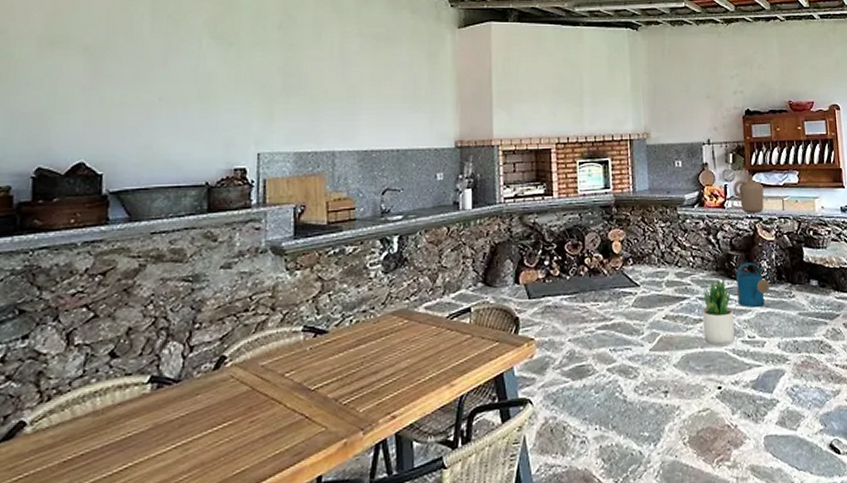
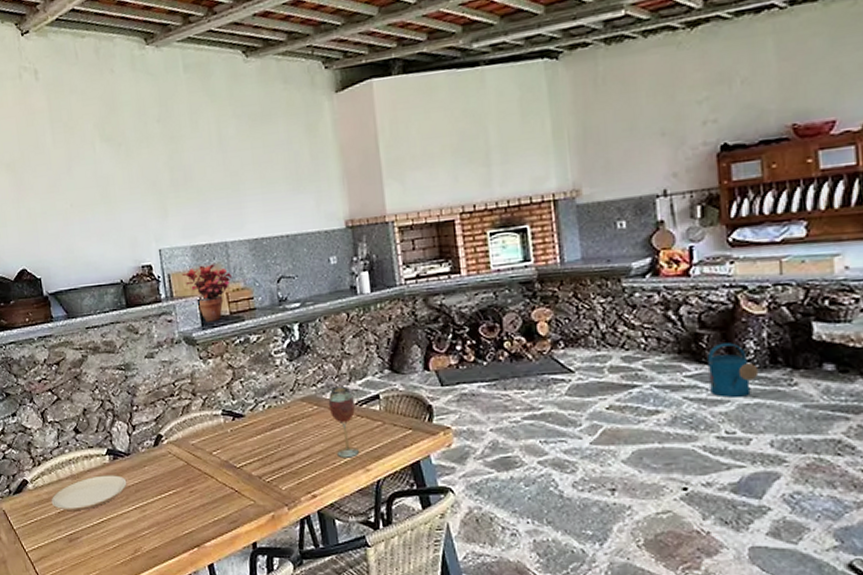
plate: none [55,407,170,458] -> present [51,475,127,510]
potted plant: none [279,172,336,232] -> present [181,264,233,322]
wineglass: none [419,299,447,374] -> present [328,385,359,458]
planter: present [702,278,735,347] -> none [659,362,706,443]
water jug: present [733,175,764,213] -> none [702,232,751,281]

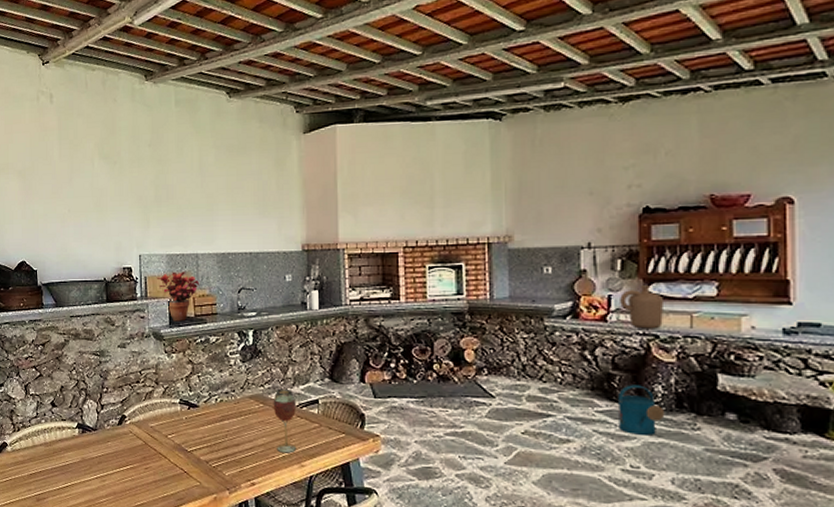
plate: present [51,475,127,510] -> none [25,445,92,475]
water jug: none [702,232,751,281] -> present [620,285,663,329]

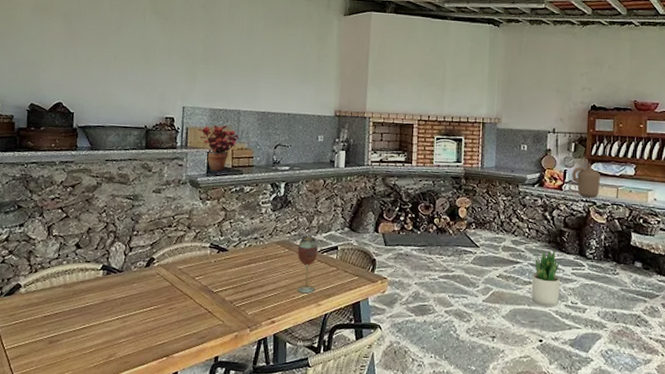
planter: none [570,398,612,472] -> present [531,249,560,308]
watering can: present [619,385,665,437] -> none [565,239,597,280]

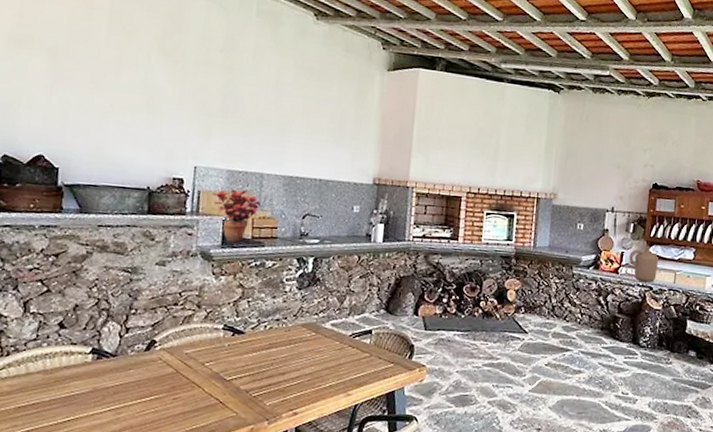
wineglass: present [297,236,319,294] -> none [324,318,350,382]
planter: present [531,249,560,308] -> none [581,336,612,398]

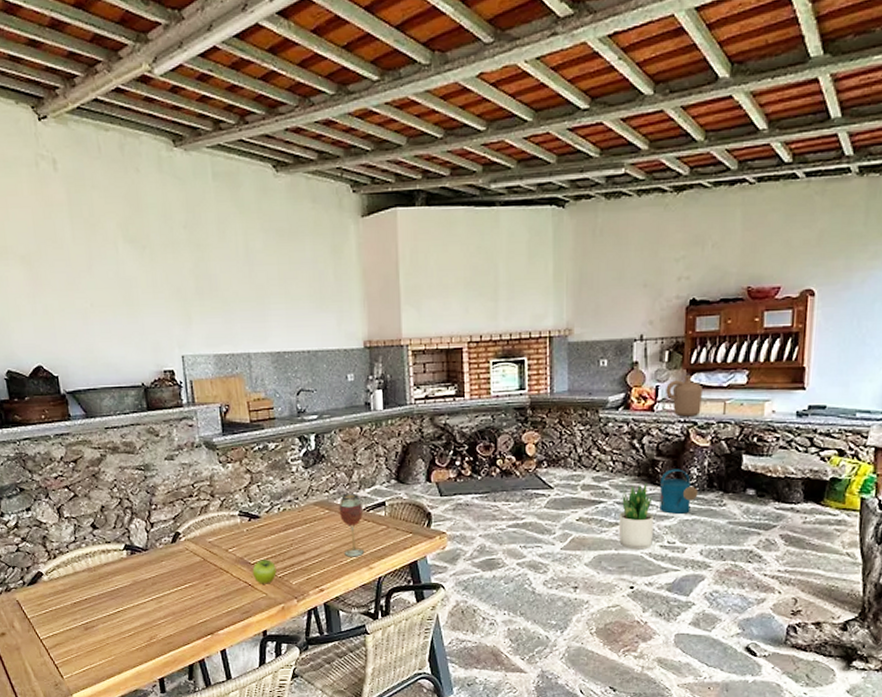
potted plant: present [212,189,262,243] -> none [203,373,254,429]
fruit: none [226,376,253,403] -> present [252,559,277,584]
wineglass: none [324,318,350,382] -> present [339,493,364,557]
planter: none [581,336,612,398] -> present [618,483,654,550]
watering can: none [617,326,650,369] -> present [660,469,699,515]

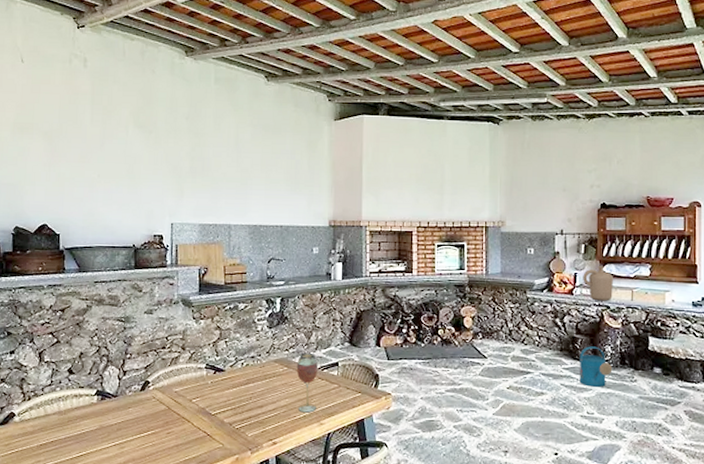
fruit: present [252,559,277,584] -> none [212,411,235,435]
planter: present [618,483,654,550] -> none [544,358,574,419]

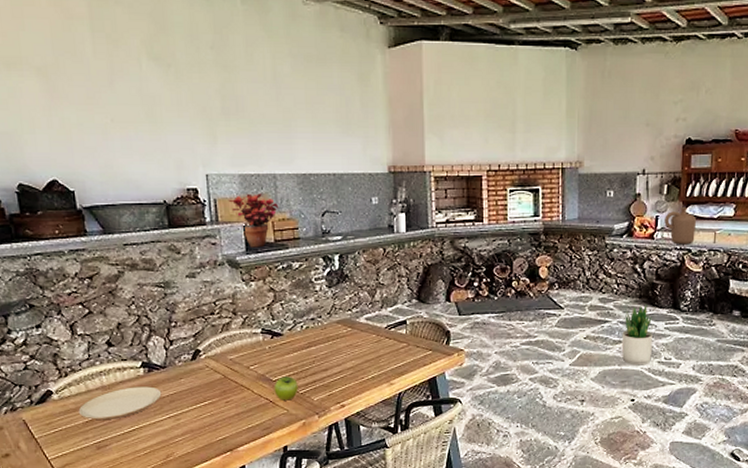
plate: none [35,413,111,444] -> present [78,386,162,420]
potted plant: none [187,241,231,289] -> present [228,193,279,248]
fruit: none [212,411,235,435] -> present [274,376,298,401]
wineglass: present [296,352,319,413] -> none [361,311,385,374]
planter: none [544,358,574,419] -> present [621,305,652,366]
watering can: present [579,346,613,388] -> none [658,292,692,334]

